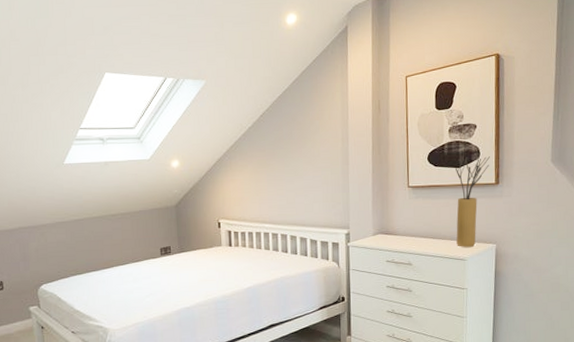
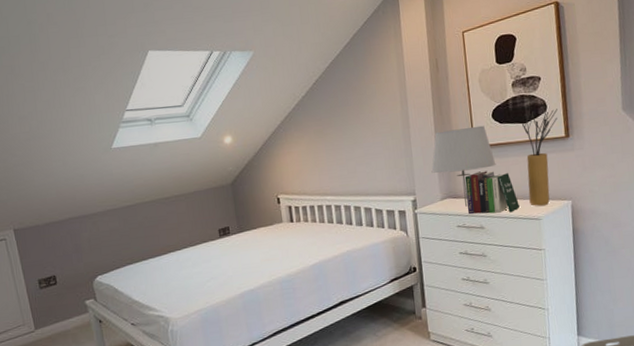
table lamp: none [366,167,428,243] -> present [431,125,496,207]
books: none [397,210,447,252] -> present [464,170,520,215]

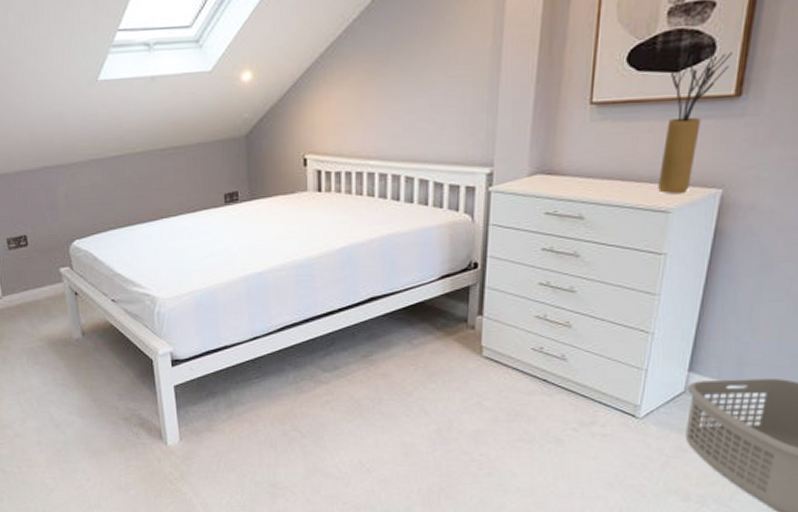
table lamp: present [431,125,496,207] -> none [521,72,619,187]
books: present [464,170,520,215] -> none [563,139,642,201]

